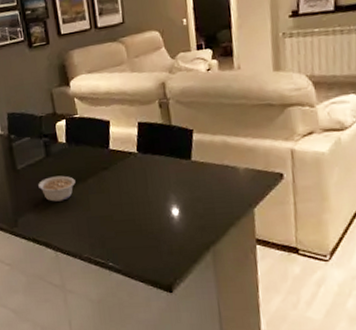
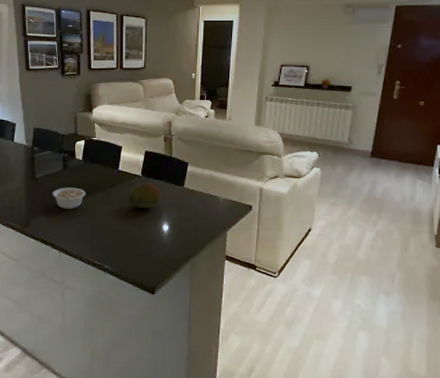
fruit: none [124,159,165,192] -> present [127,182,162,208]

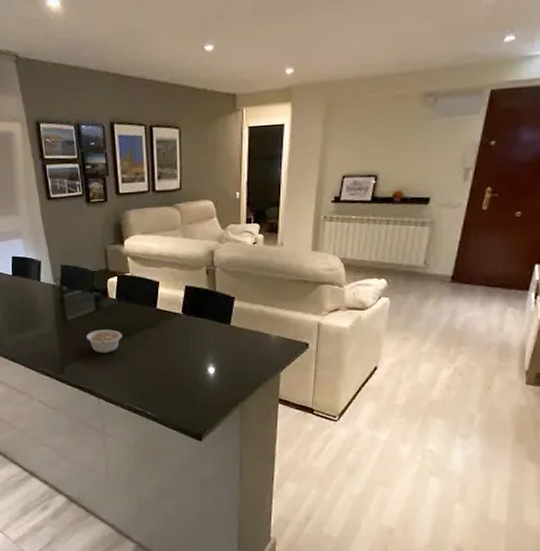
fruit: present [127,182,162,208] -> none [167,320,206,350]

